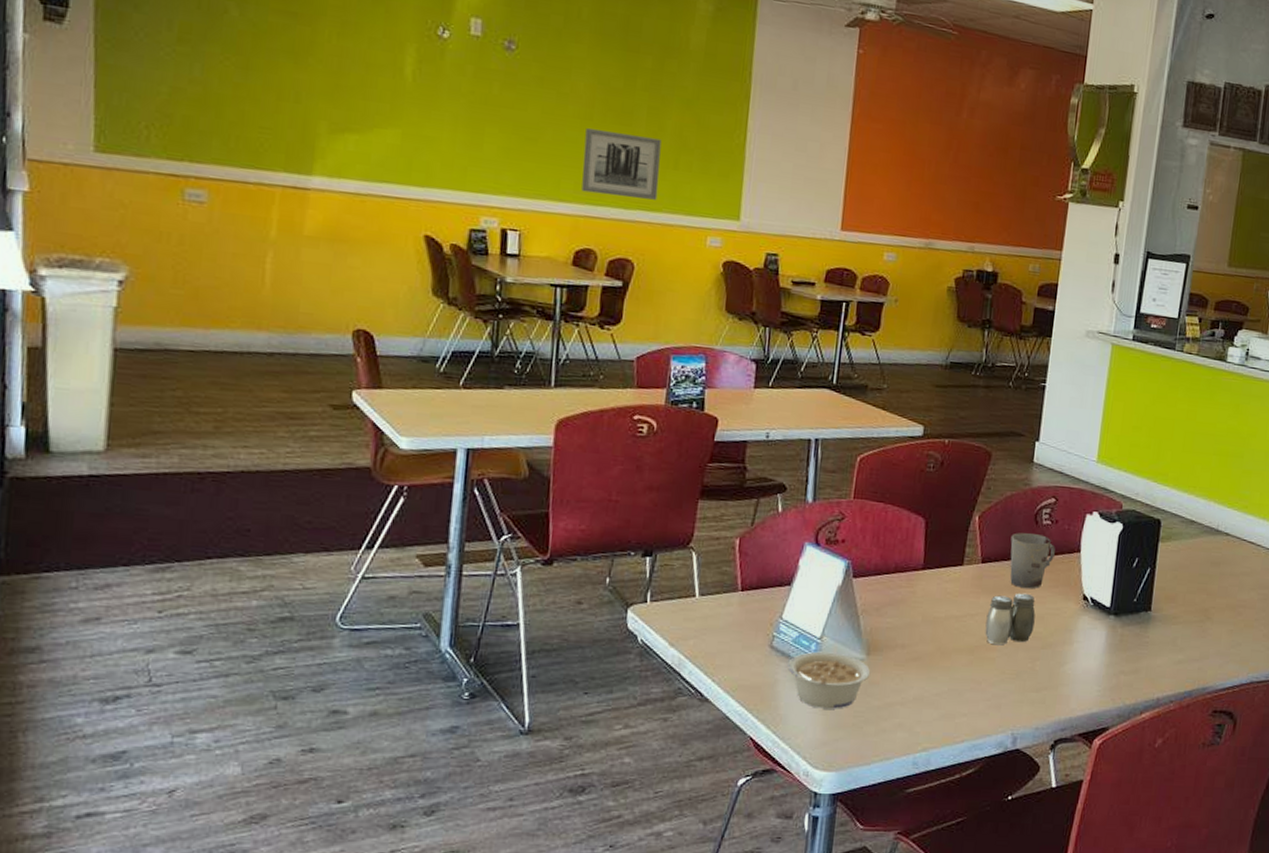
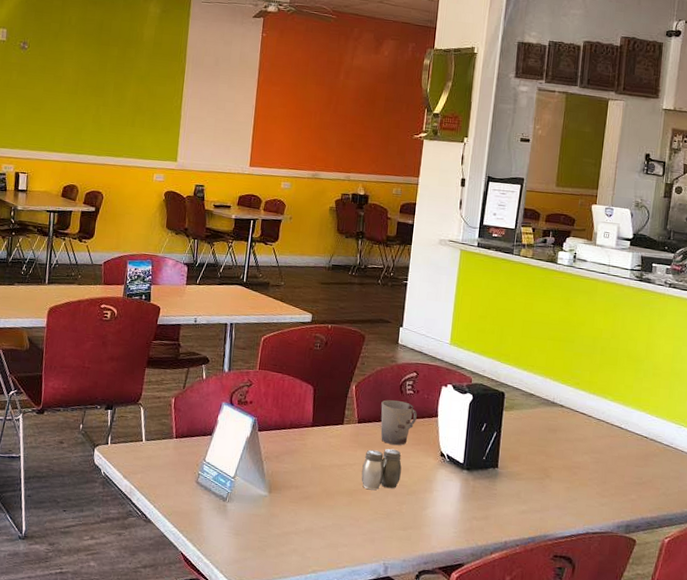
wall art: present [581,128,662,200] -> none [69,100,123,149]
legume: present [787,651,871,709] -> none [209,488,272,535]

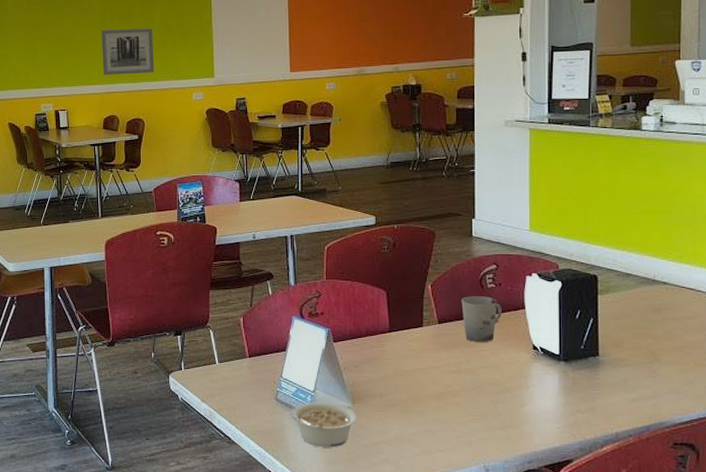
wall art: none [69,100,123,149] -> present [101,28,155,75]
legume: none [209,488,272,535] -> present [291,402,357,448]
salt and pepper shaker: present [361,448,402,490] -> none [449,346,492,392]

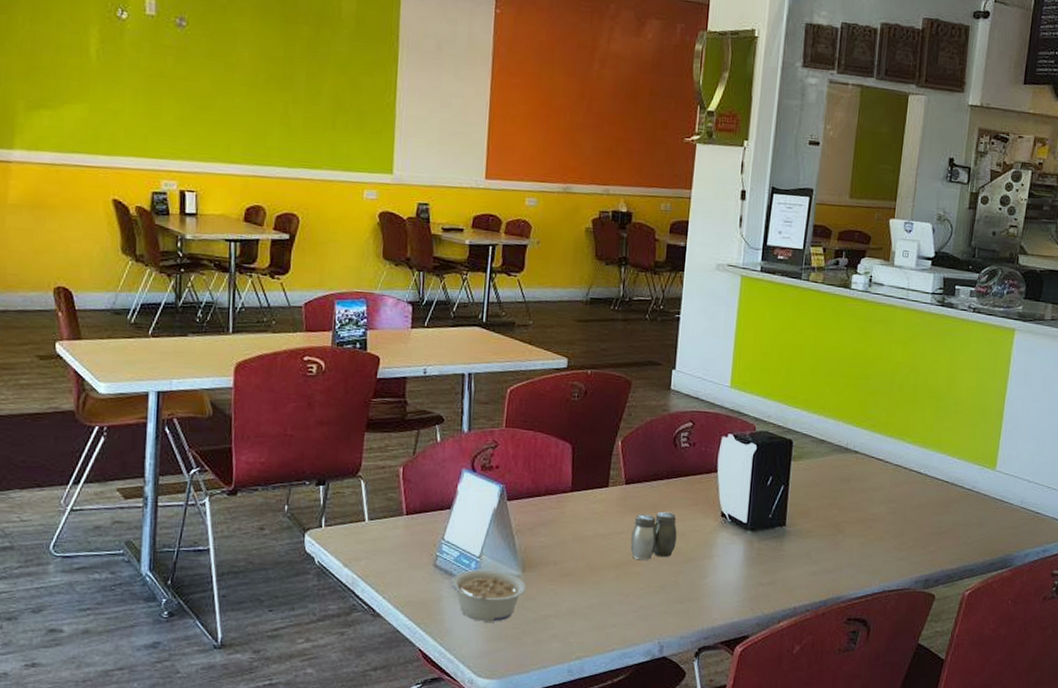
wall art: present [101,28,155,75] -> none [249,95,320,158]
salt and pepper shaker: none [449,346,492,392] -> present [630,511,677,561]
cup: present [461,296,502,343] -> none [652,455,694,508]

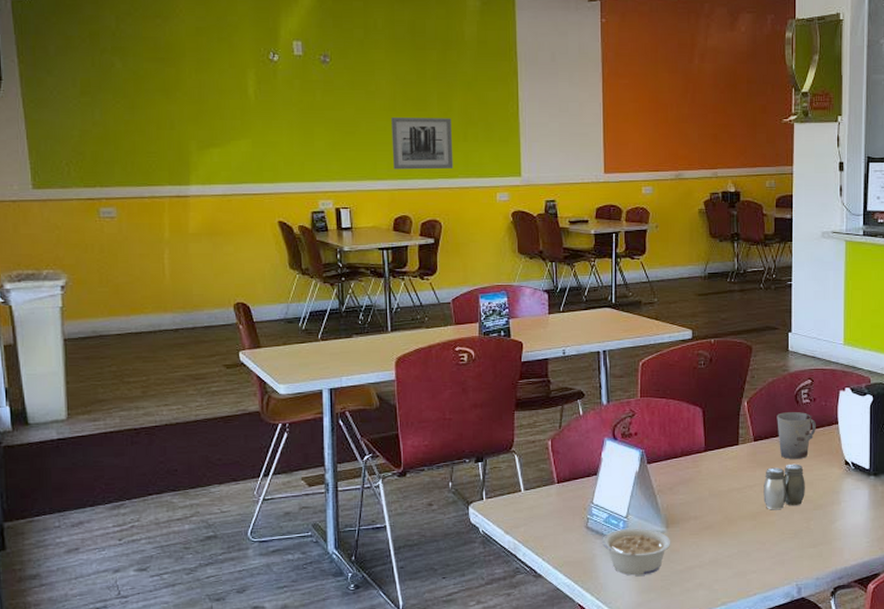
wall art: none [249,95,320,158] -> present [391,118,453,170]
cup: none [652,455,694,508] -> present [777,412,816,460]

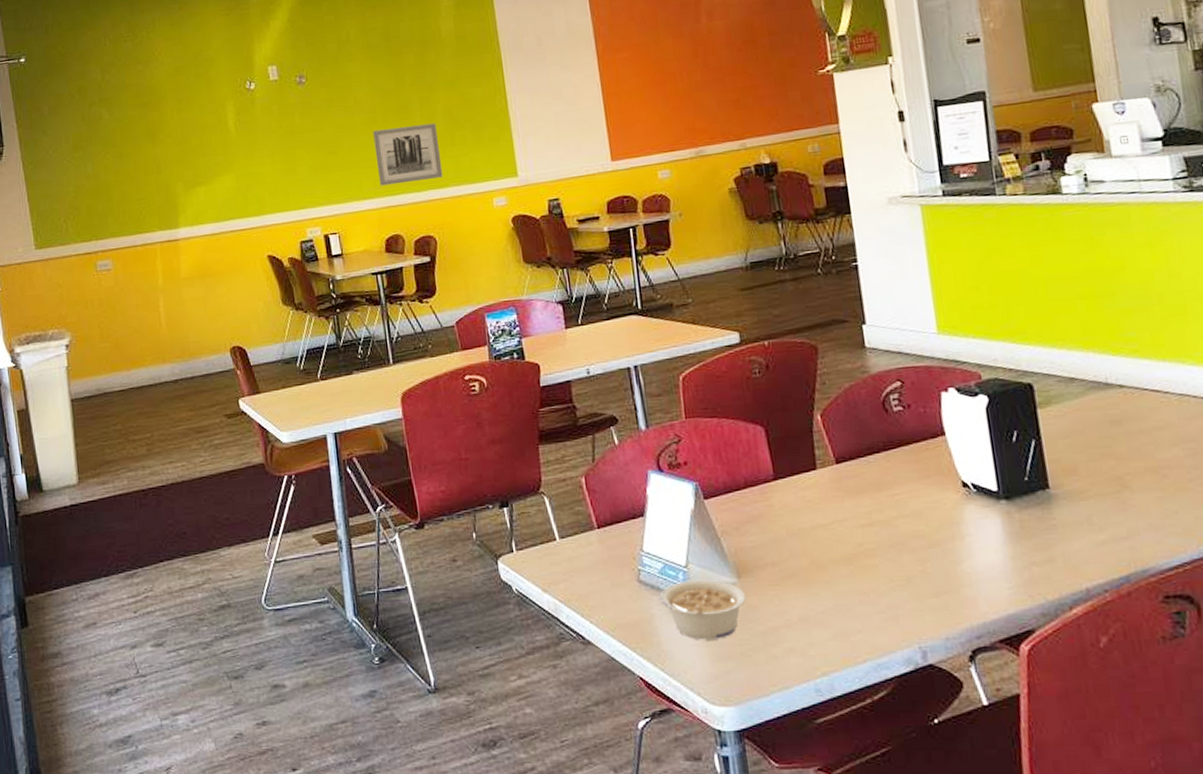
salt and pepper shaker: present [763,463,805,510] -> none [856,489,914,551]
cup: present [777,412,816,460] -> none [861,423,917,485]

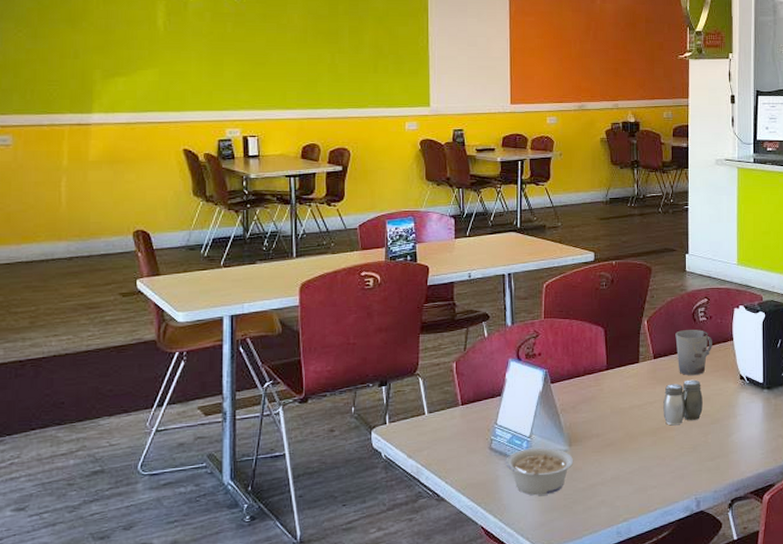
wall art: present [373,123,443,186] -> none [302,50,363,100]
salt and pepper shaker: none [856,489,914,551] -> present [663,379,703,426]
cup: none [861,423,917,485] -> present [675,330,712,376]

